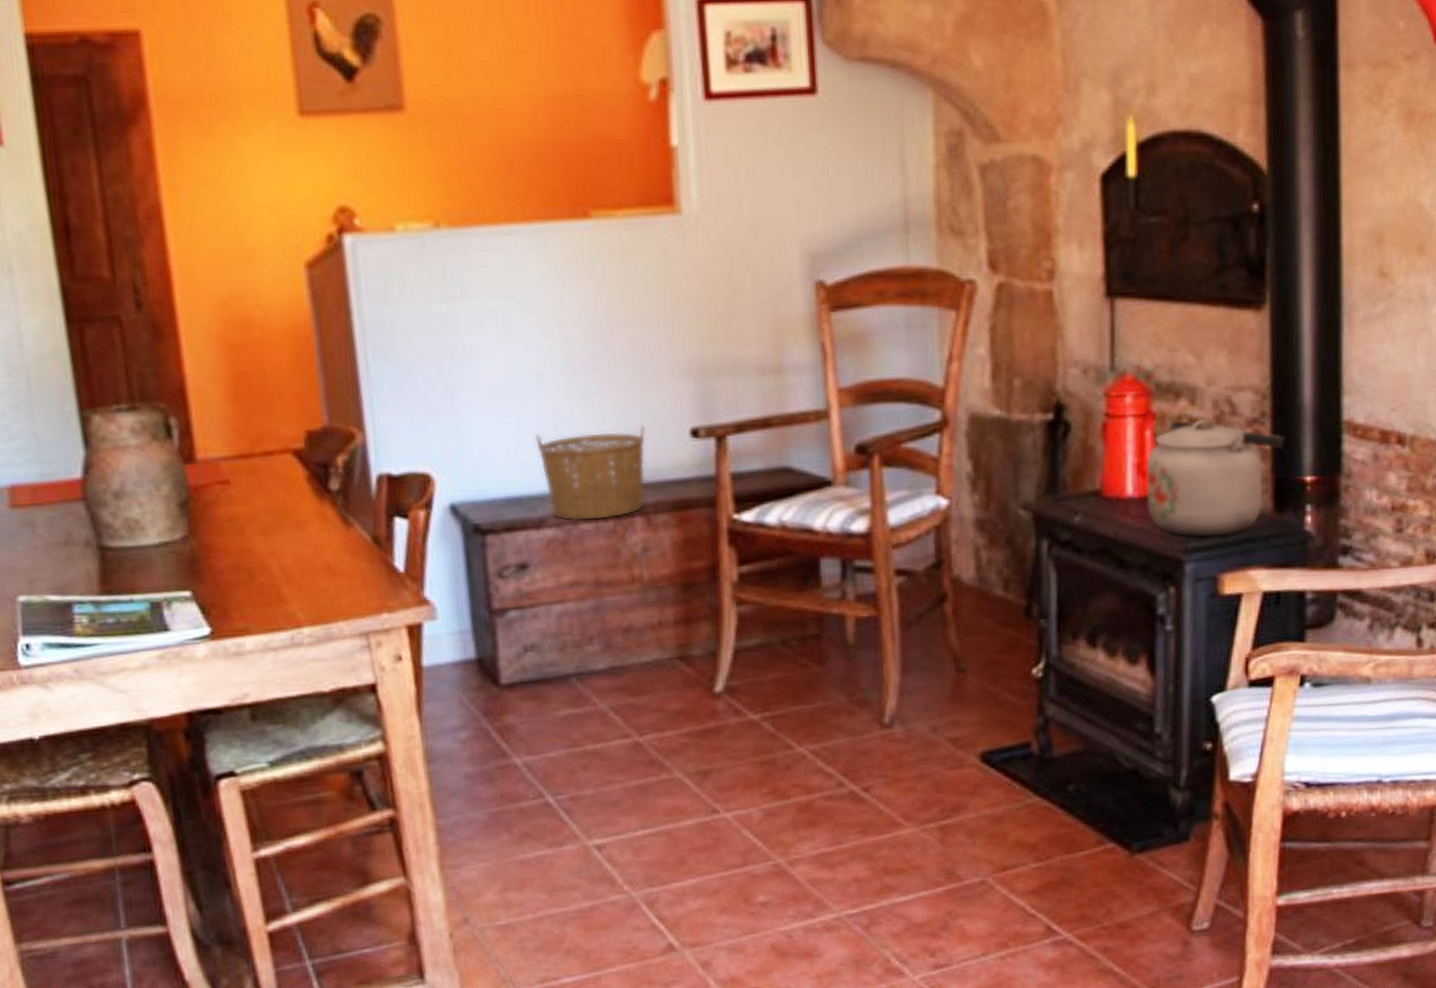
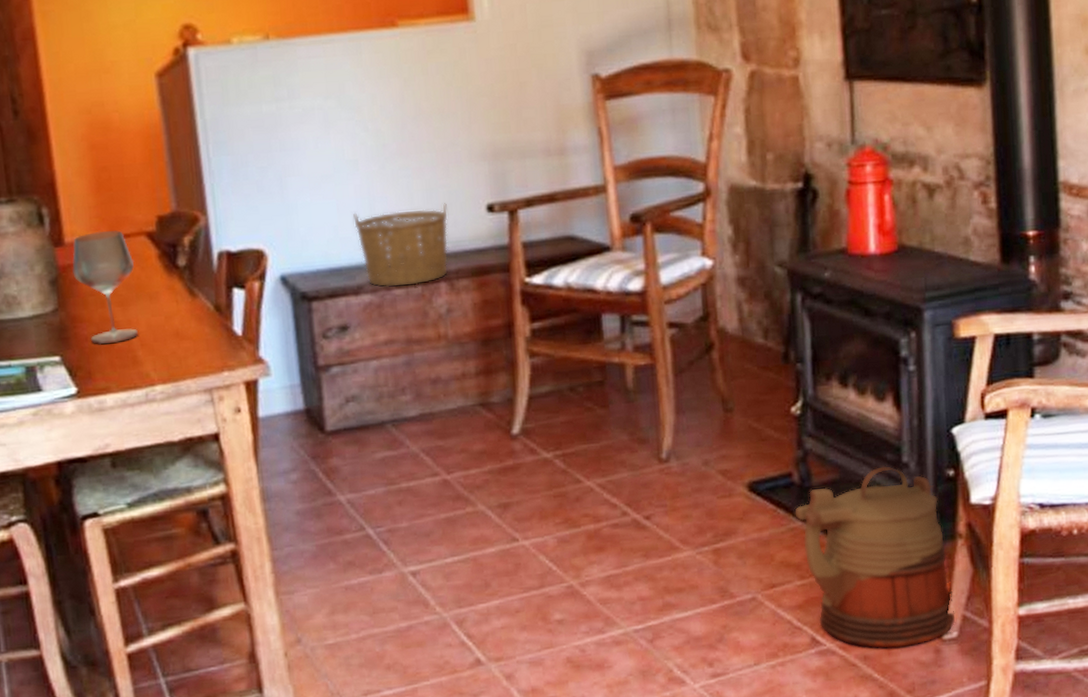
wine glass: none [205,446,283,579] -> present [72,230,138,345]
wooden bucket: none [1032,737,1207,941] -> present [795,466,956,649]
kettle: present [1146,418,1285,538] -> none [886,182,1008,288]

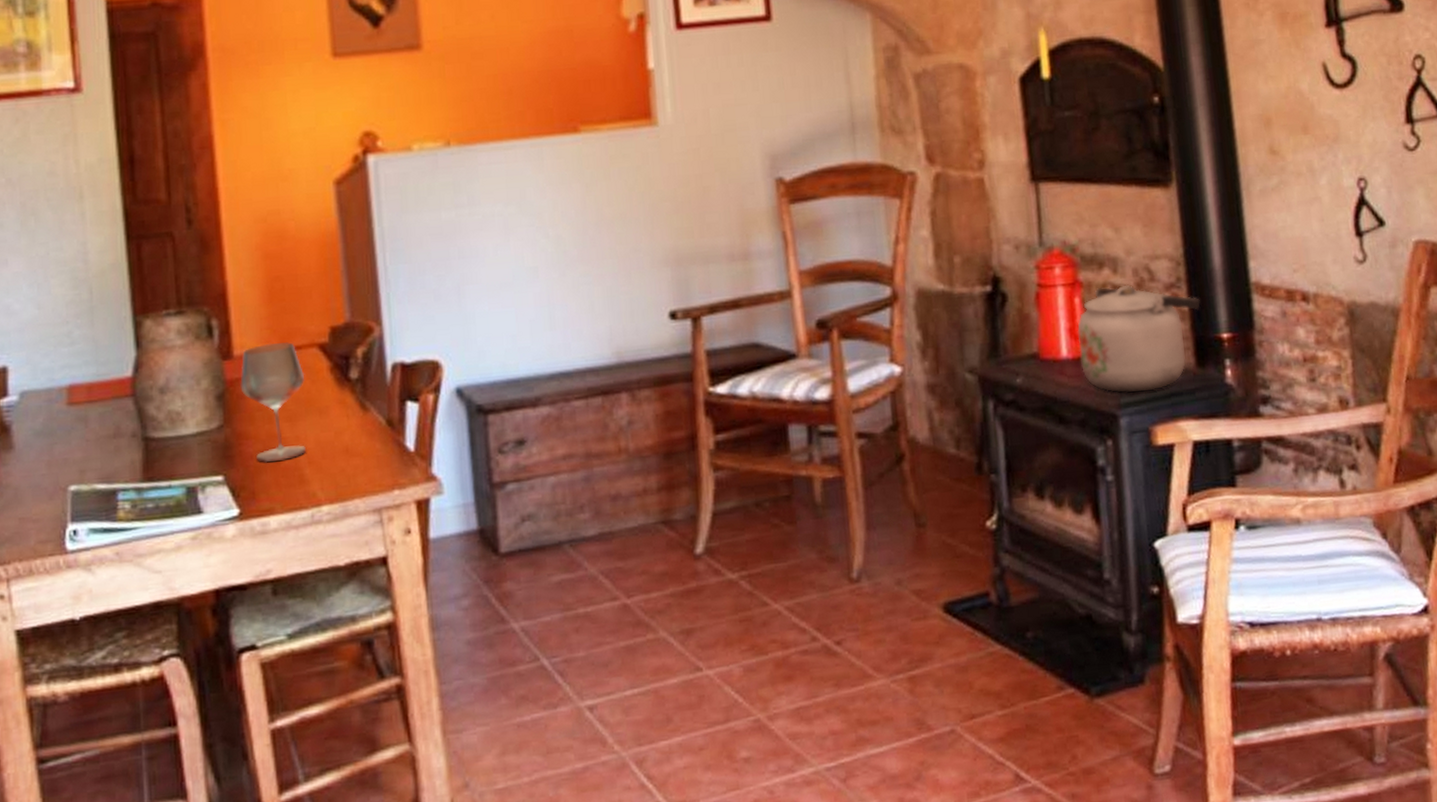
basket: present [352,203,449,288] -> none [531,310,630,399]
wooden bucket: present [795,466,956,649] -> none [993,583,1168,786]
kettle: none [886,182,1008,288] -> present [1077,284,1201,393]

